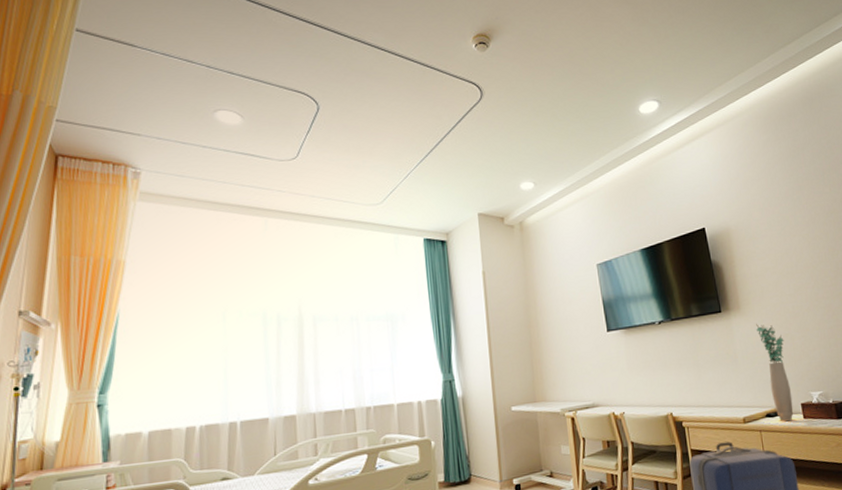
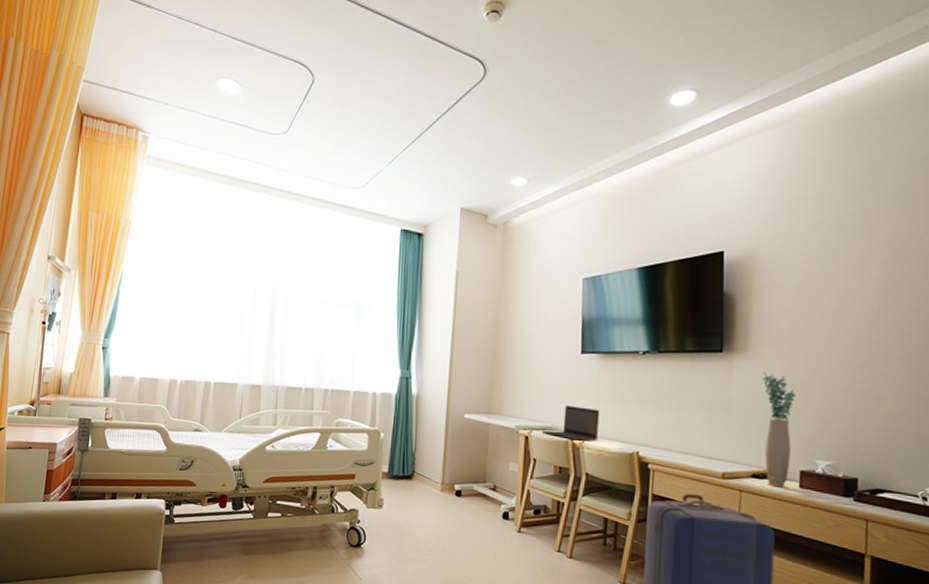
laptop: none [585,380,635,414] -> present [541,406,600,442]

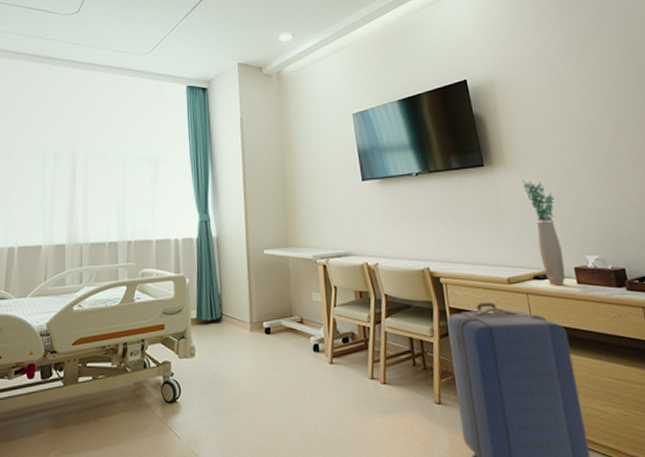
laptop: present [541,406,600,442] -> none [337,230,390,264]

